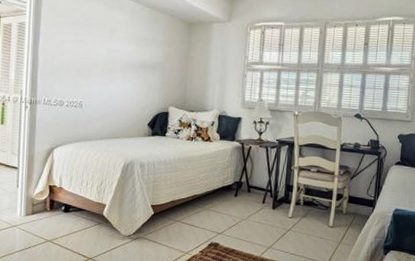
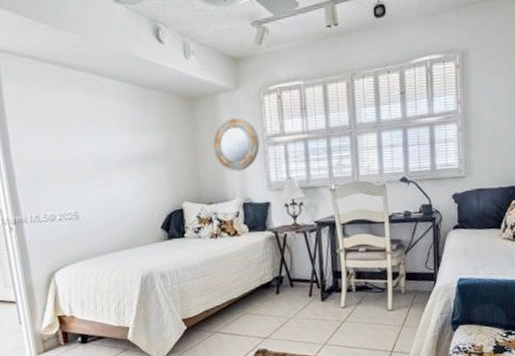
home mirror: none [201,44,241,88] -> present [212,117,260,172]

